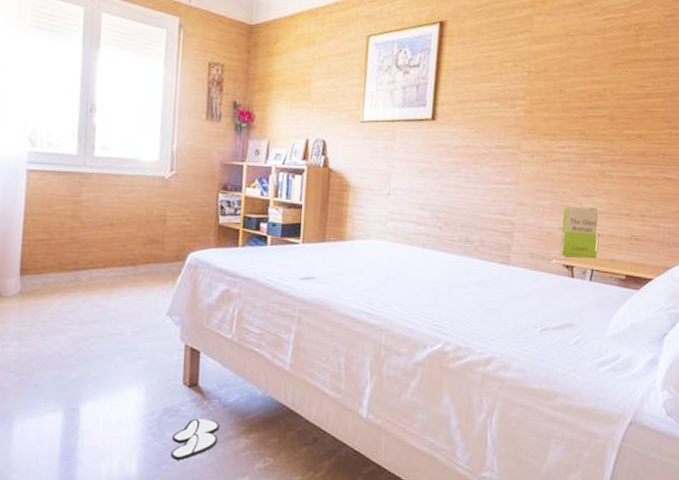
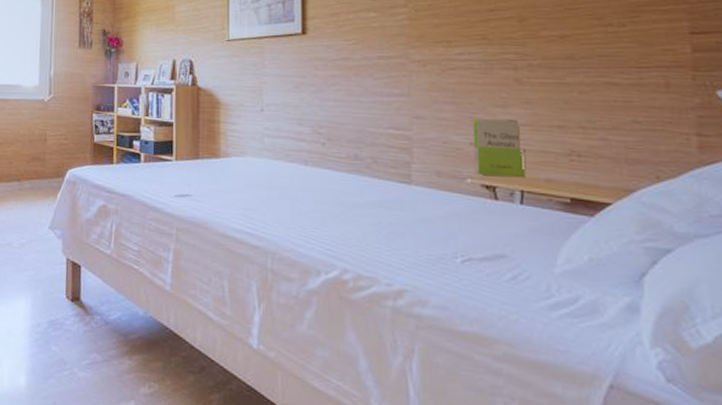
slippers: present [170,418,219,460] -> none [56,333,102,376]

